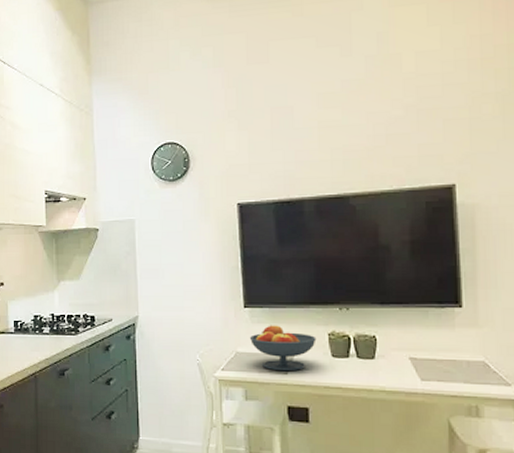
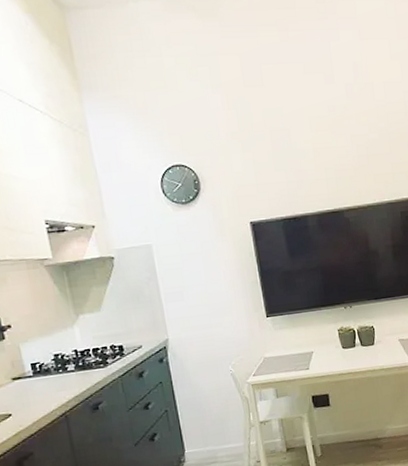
fruit bowl: present [250,325,317,372] -> none [275,328,329,368]

